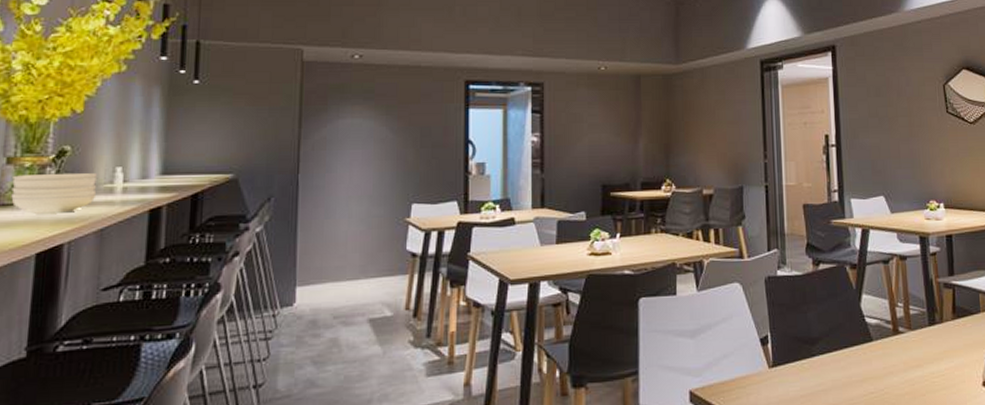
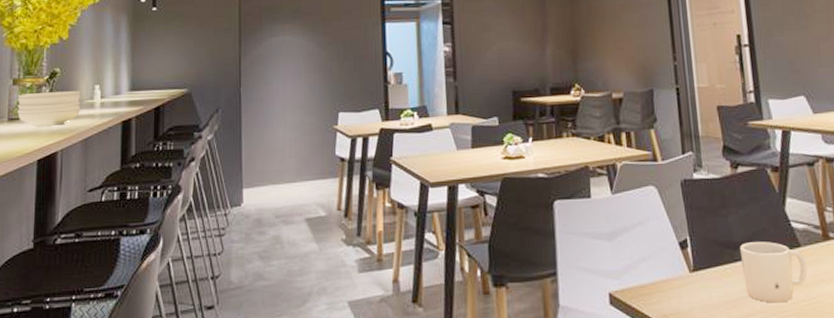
mug: none [816,336,878,396] -> present [739,242,808,303]

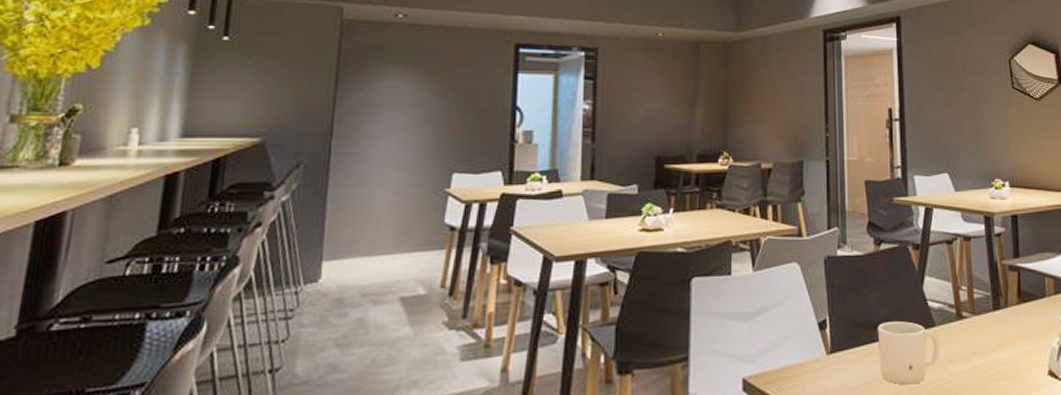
bowl: present [17,91,81,126] -> none [11,134,111,177]

